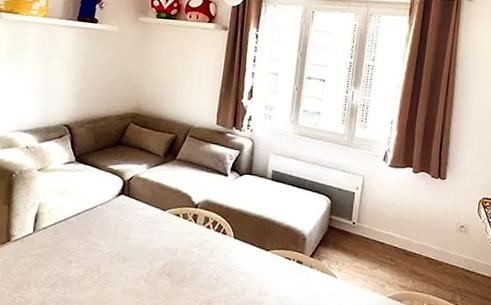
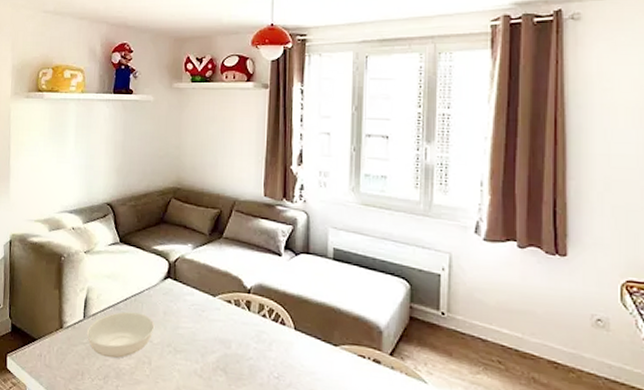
bowl: none [35,225,106,268] -> present [86,311,155,358]

